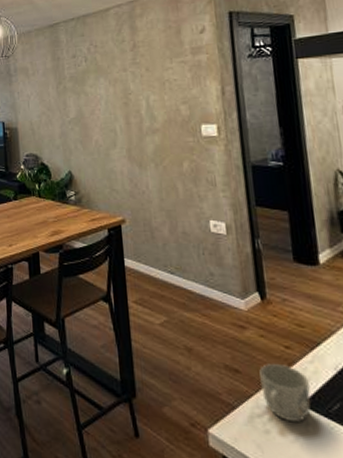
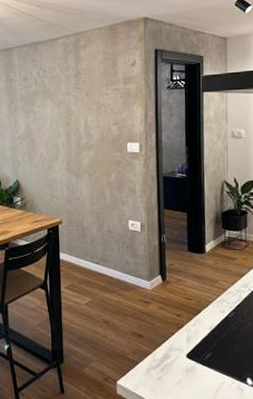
mug: present [259,364,311,422] -> none [157,329,192,369]

